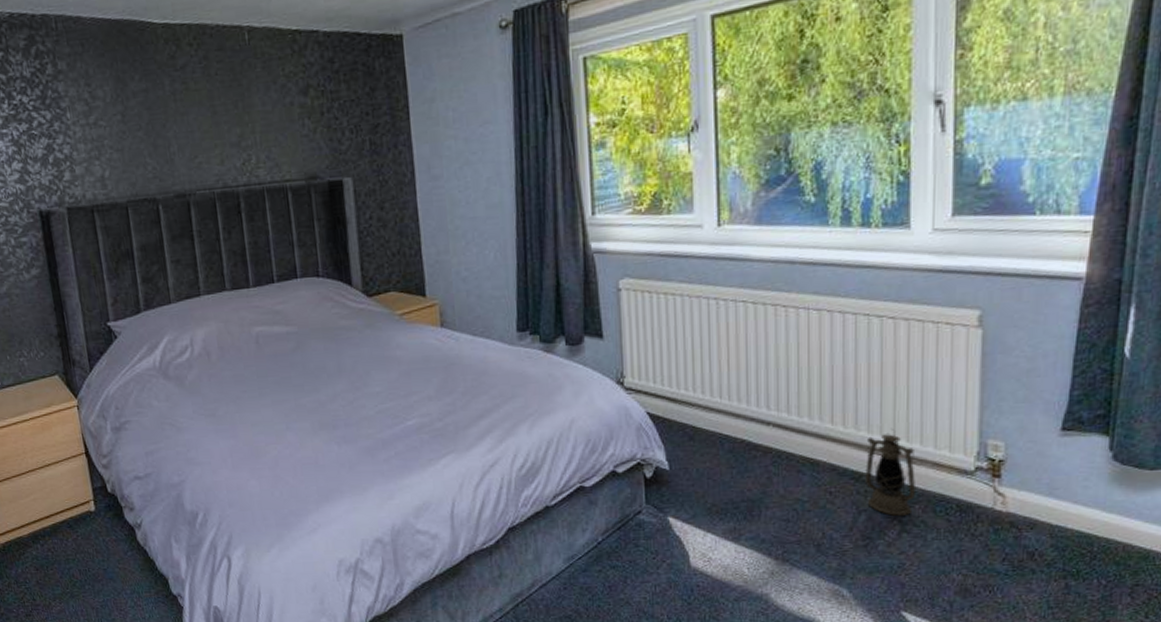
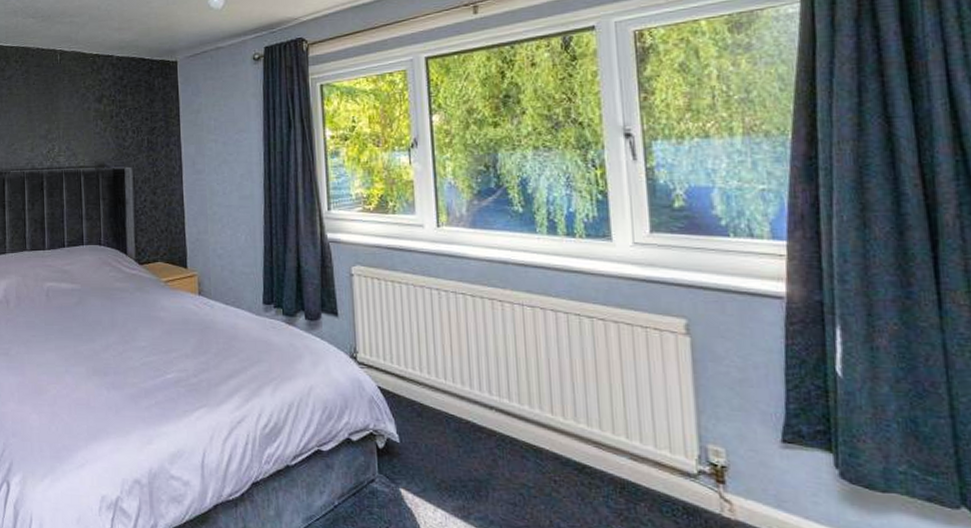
lantern: present [865,428,915,516] -> none [587,423,640,512]

